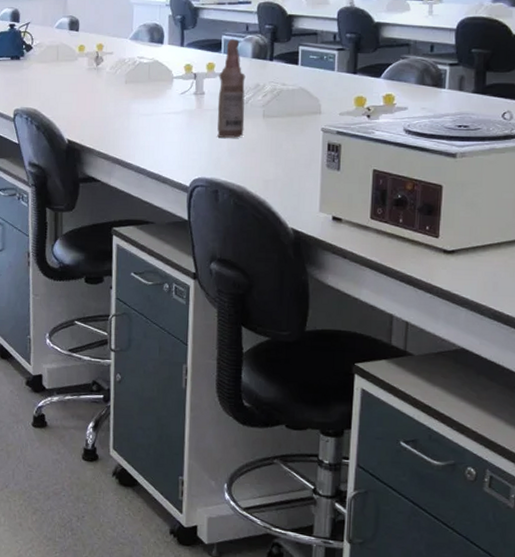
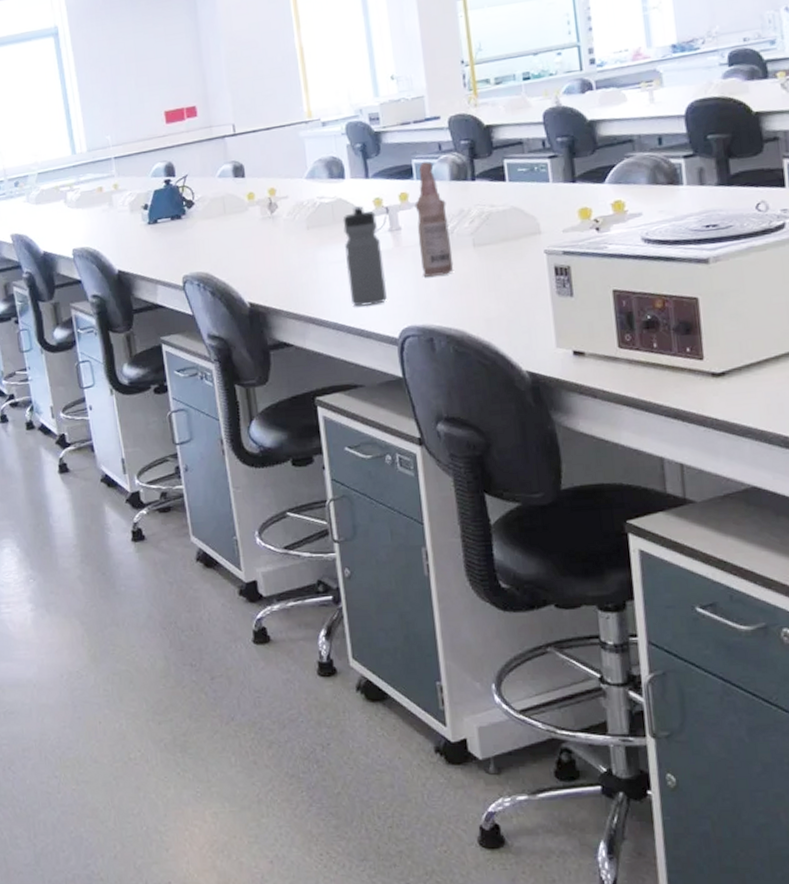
water bottle: none [153,68,186,156] -> present [342,205,387,306]

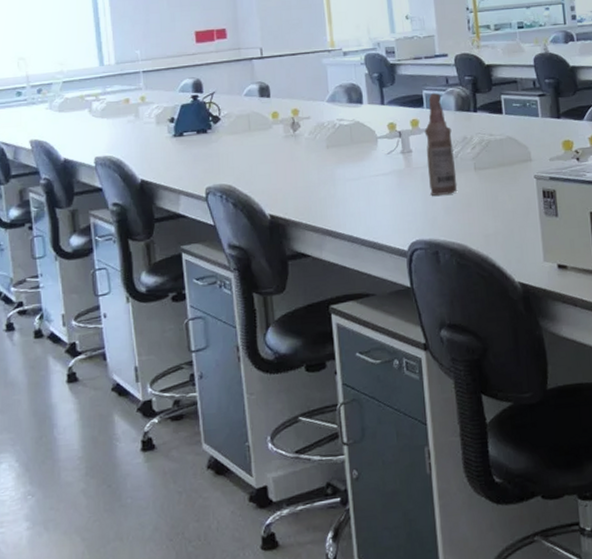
water bottle: present [342,205,387,306] -> none [360,128,398,221]

